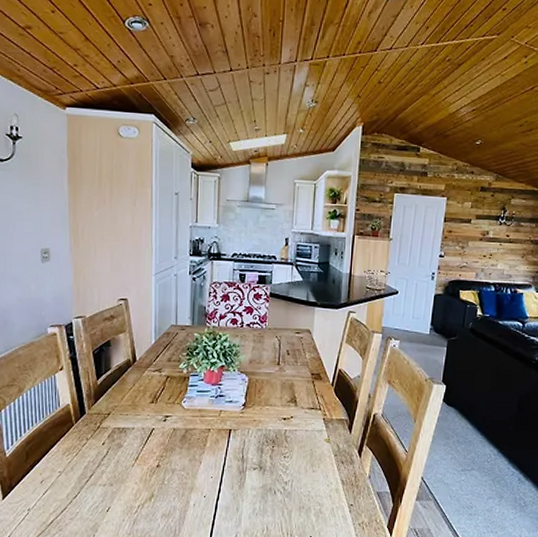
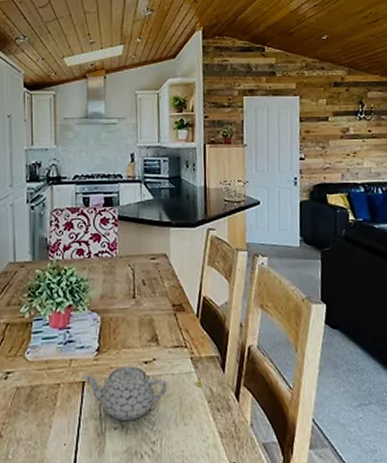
teapot: none [229,420,301,464] -> present [82,366,168,422]

